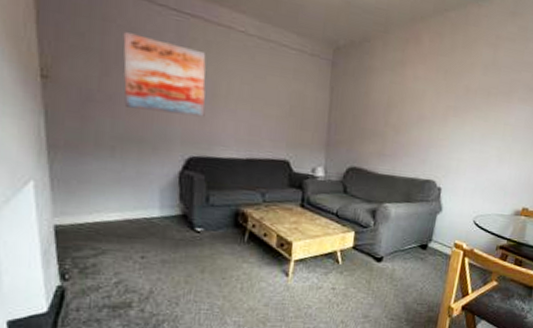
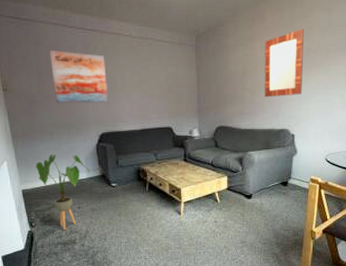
house plant: none [81,179,167,289] -> present [36,155,91,231]
home mirror: none [411,62,465,141] -> present [264,28,304,98]

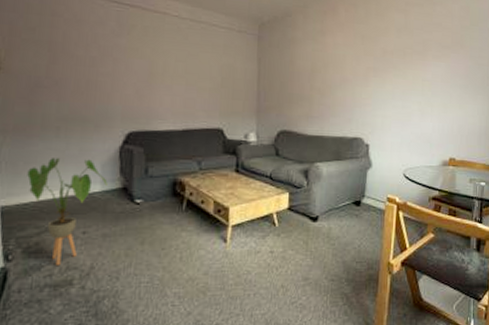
wall art: present [49,51,109,103] -> none [69,24,144,94]
home mirror: present [264,28,304,98] -> none [335,27,379,100]

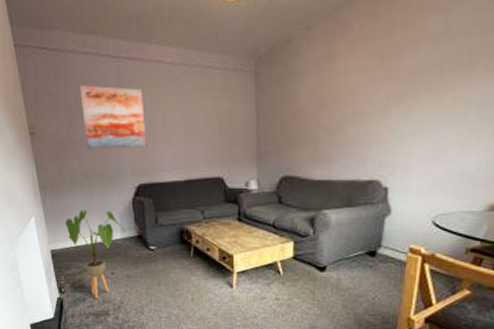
wall art: none [69,24,144,94] -> present [79,85,147,149]

